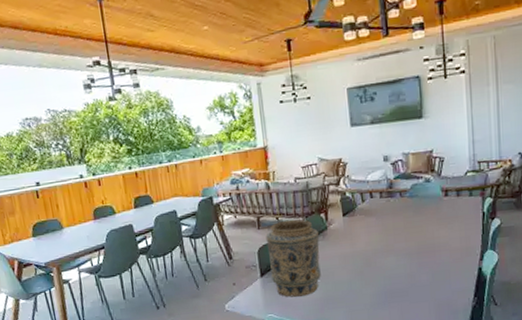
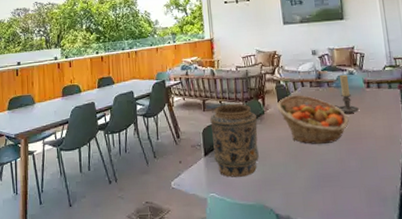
fruit basket: none [341,207,422,260] -> present [277,95,349,144]
candle holder: none [406,182,434,226] -> present [334,74,359,113]

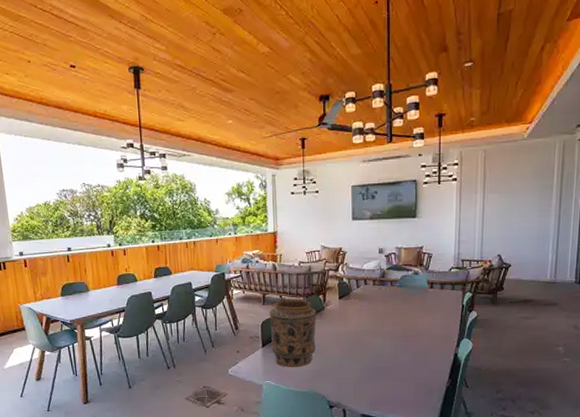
fruit basket: present [277,95,349,144] -> none [337,292,408,340]
candle holder: present [334,74,359,113] -> none [394,274,419,312]

